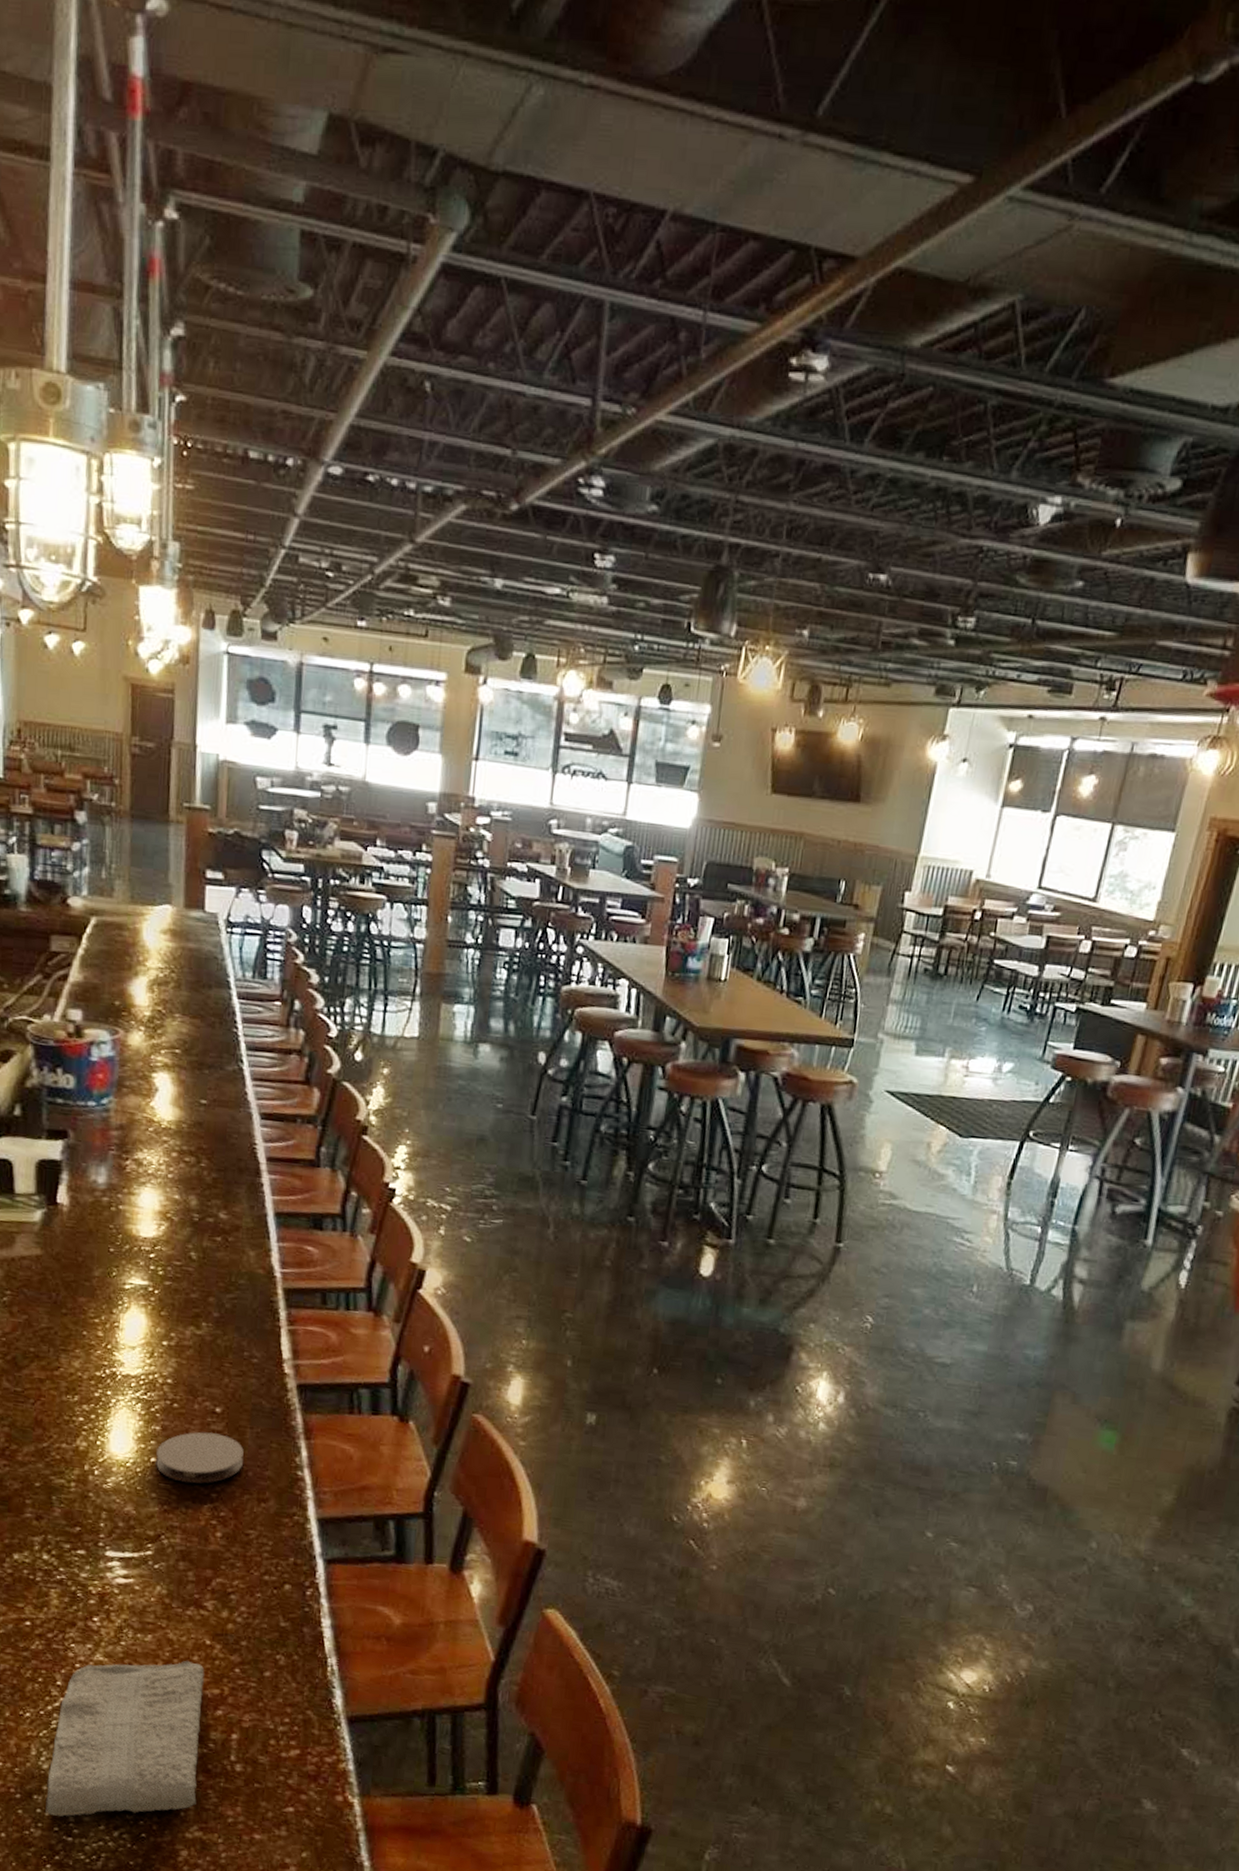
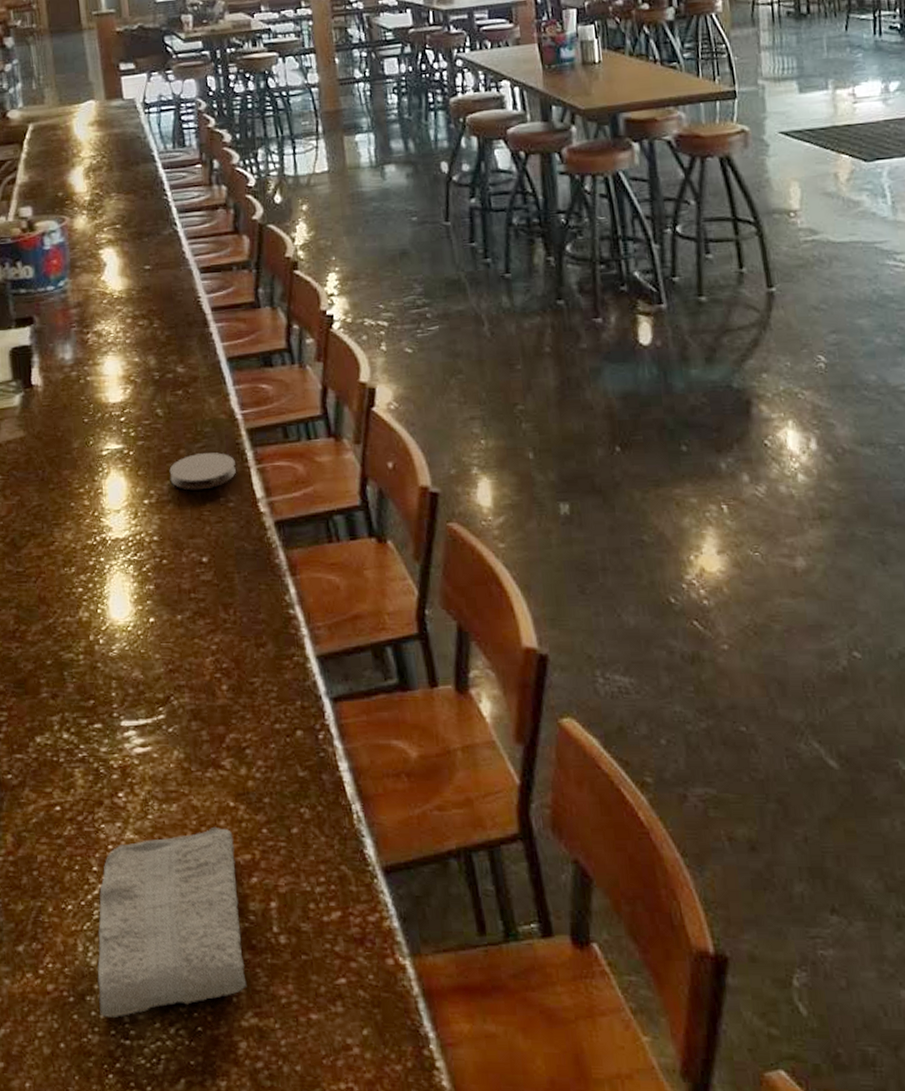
coaster: present [156,1431,244,1484] -> none [154,583,236,639]
coaster: none [194,1304,266,1341] -> present [169,452,236,490]

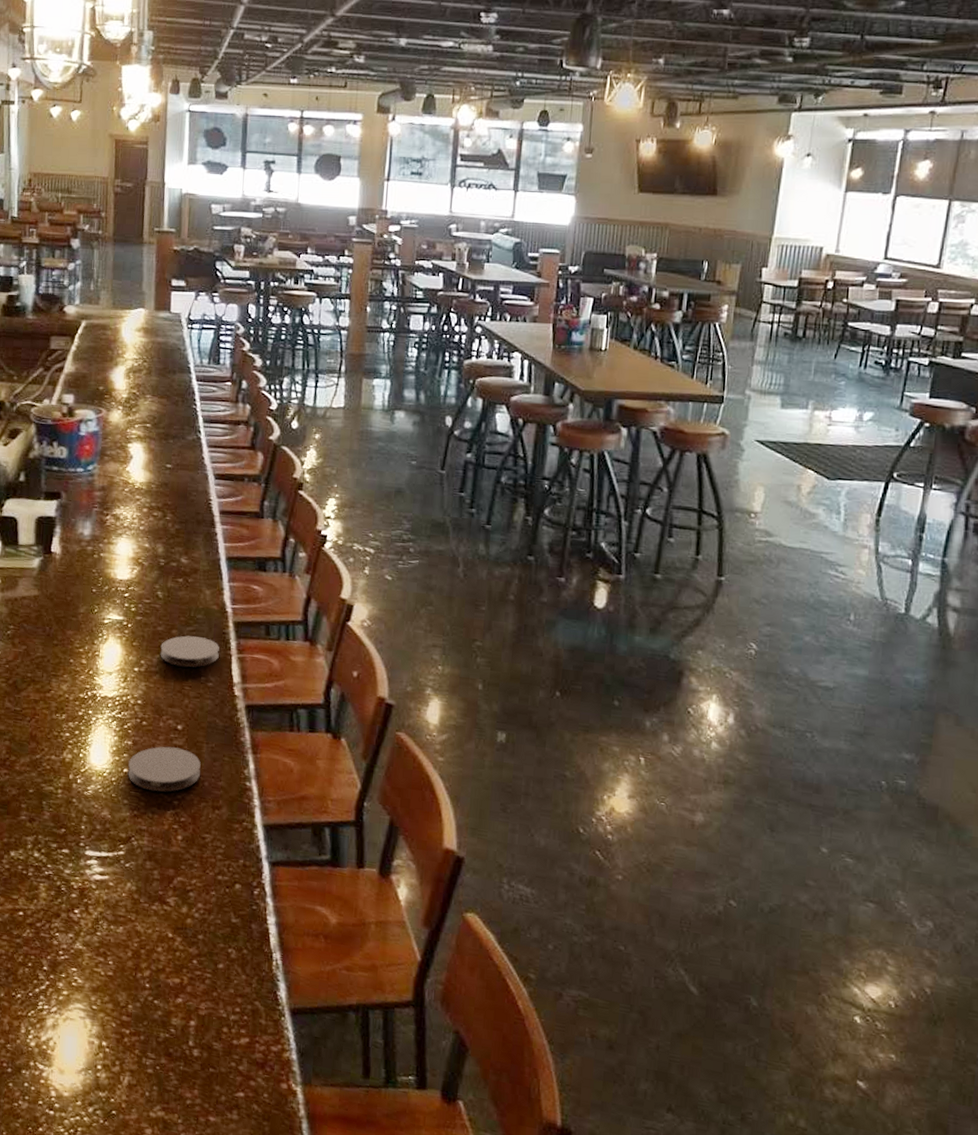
washcloth: present [97,826,247,1017] -> none [32,951,167,1091]
coaster: none [154,583,236,639] -> present [128,746,201,792]

